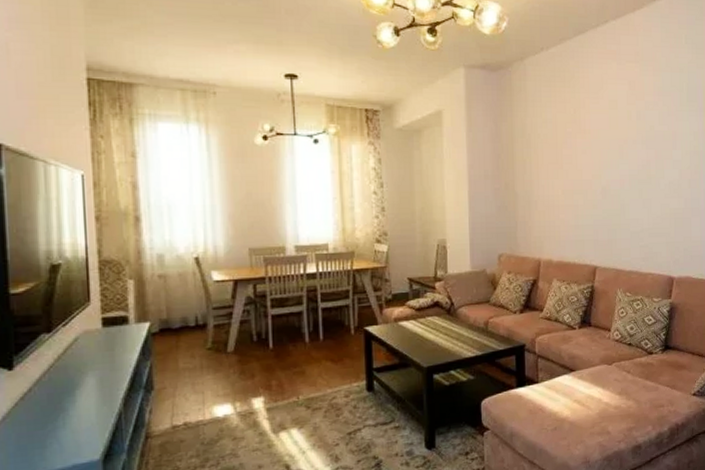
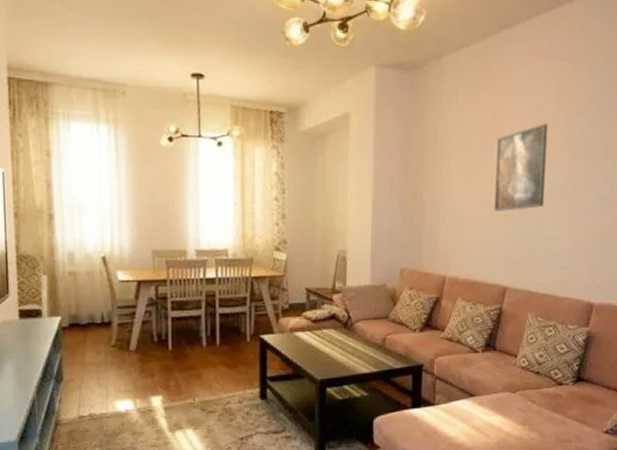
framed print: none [579,117,625,197] -> present [494,123,548,211]

